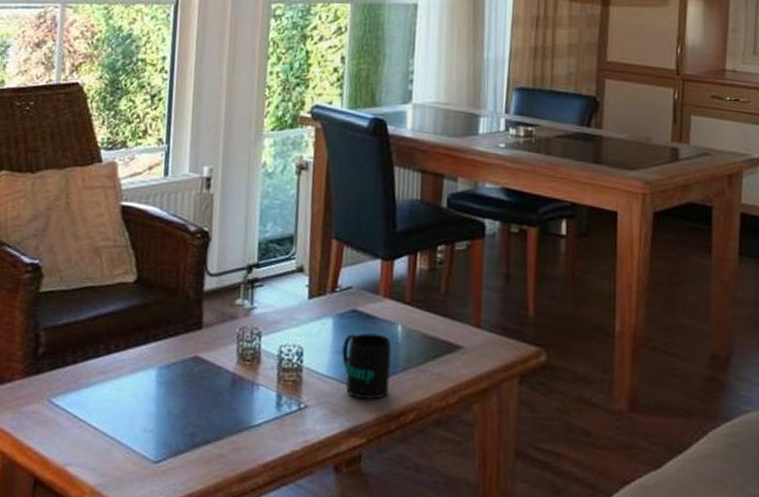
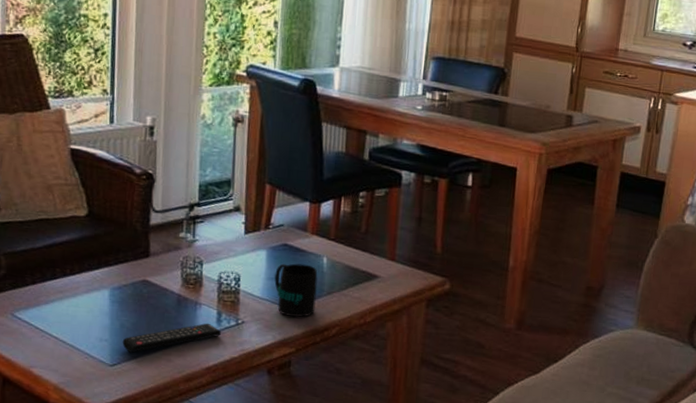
remote control: none [169,408,282,446] -> present [122,323,222,353]

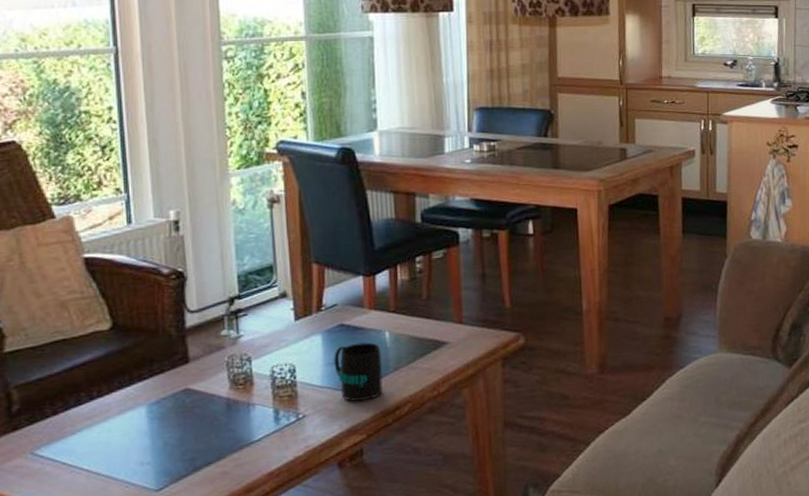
remote control: present [122,323,222,353] -> none [167,424,282,472]

